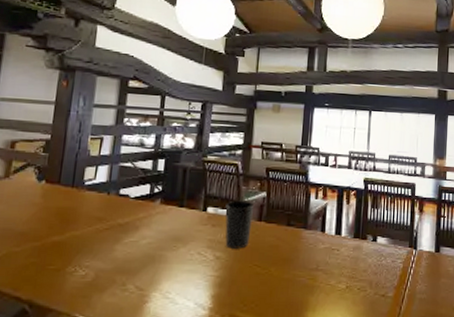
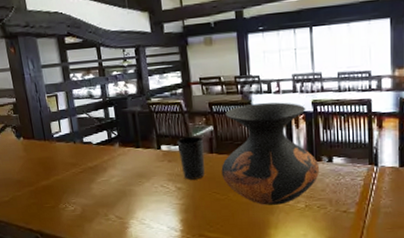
vase: none [266,174,364,284] -> present [221,102,319,205]

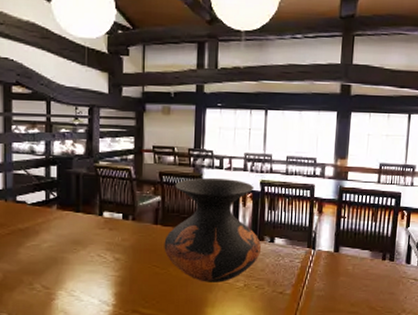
cup: present [177,136,205,180] -> none [121,205,149,251]

